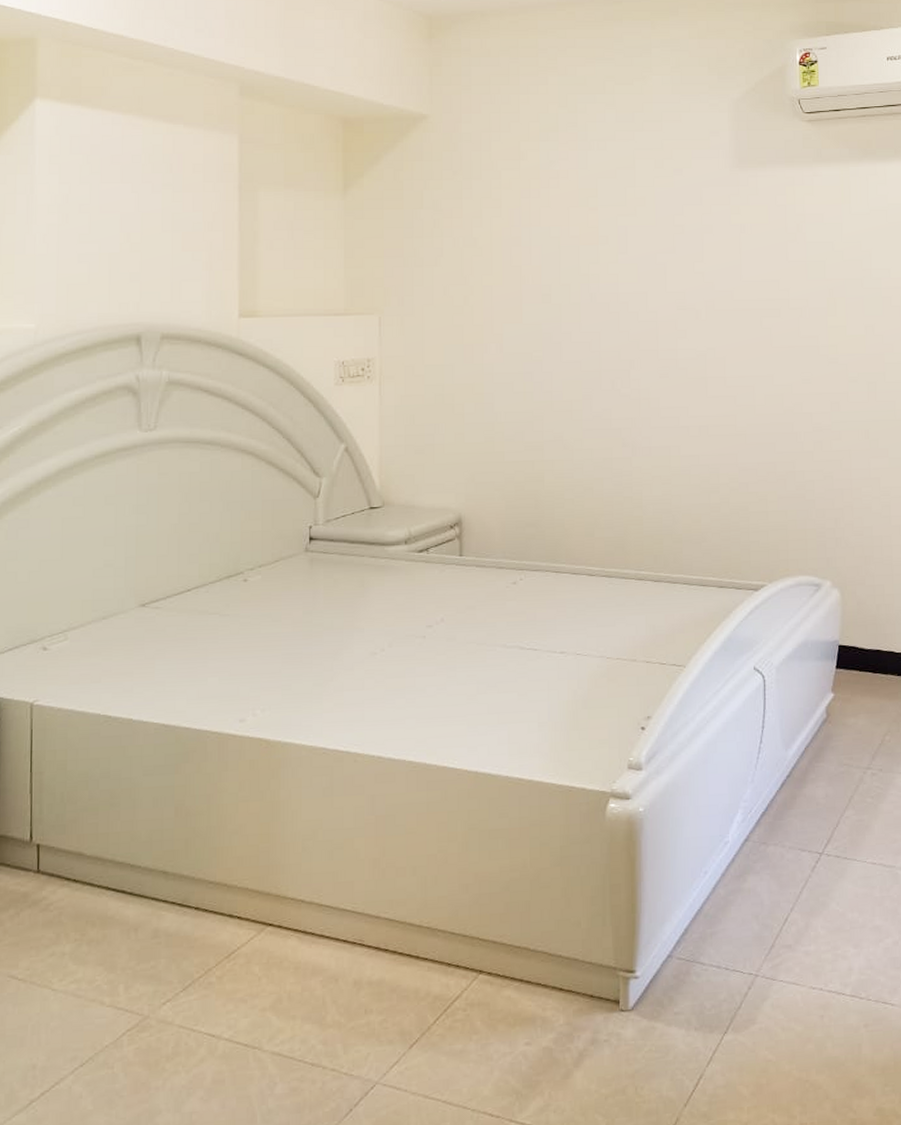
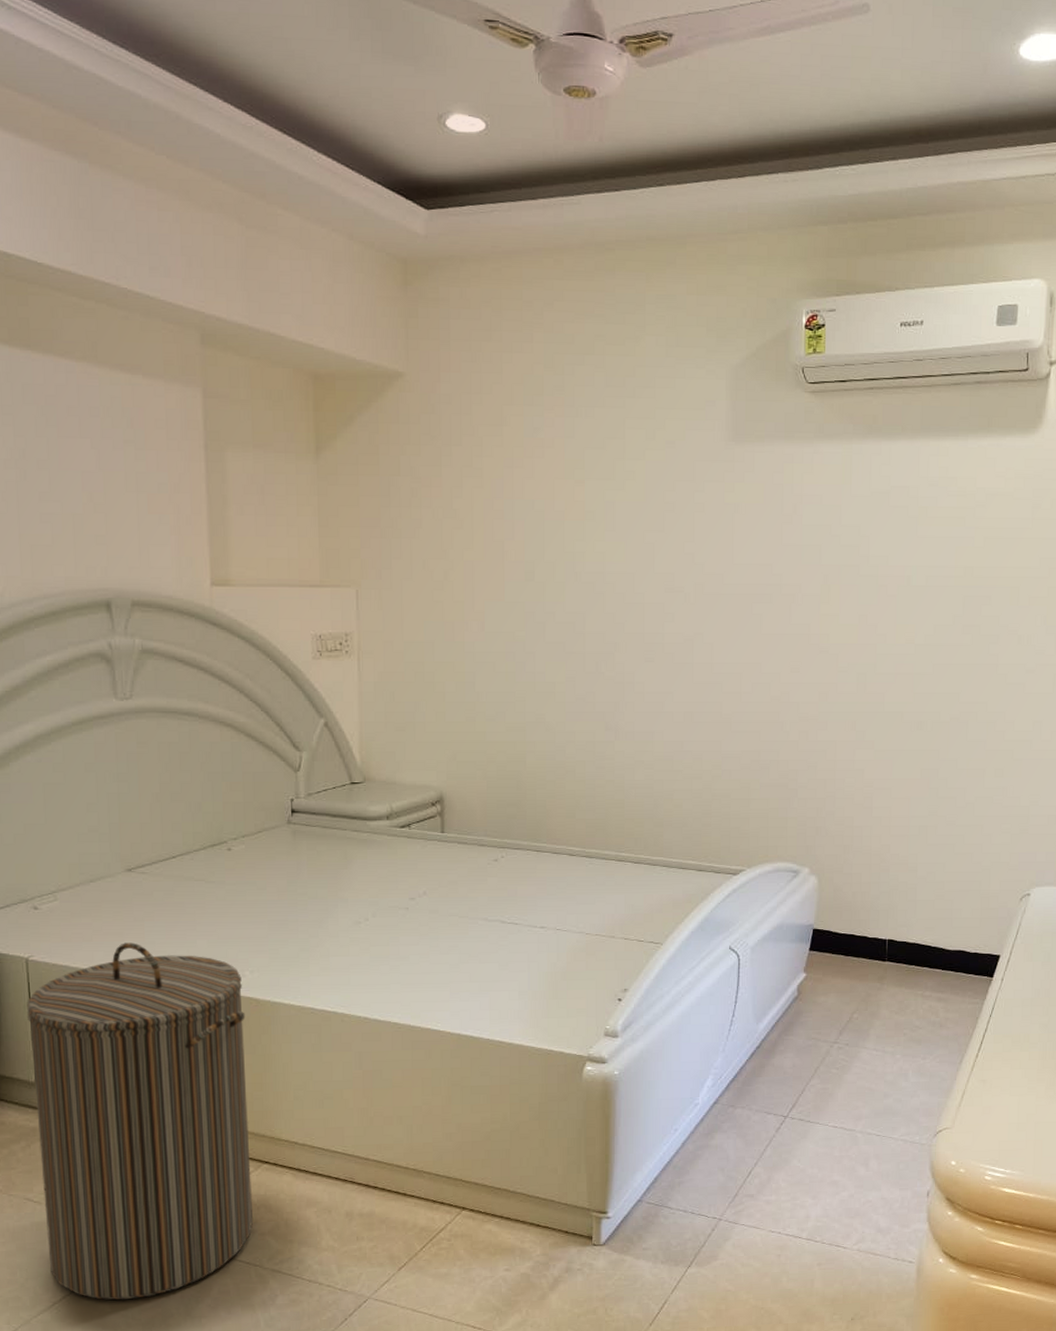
laundry hamper: none [27,682,255,1096] -> present [27,942,253,1300]

